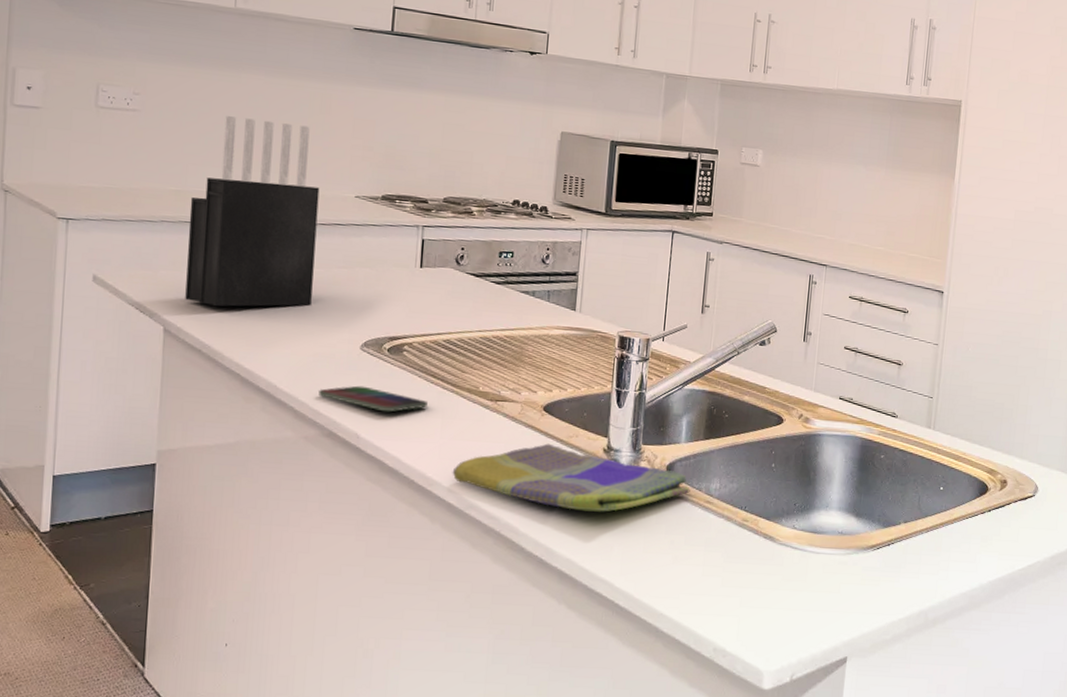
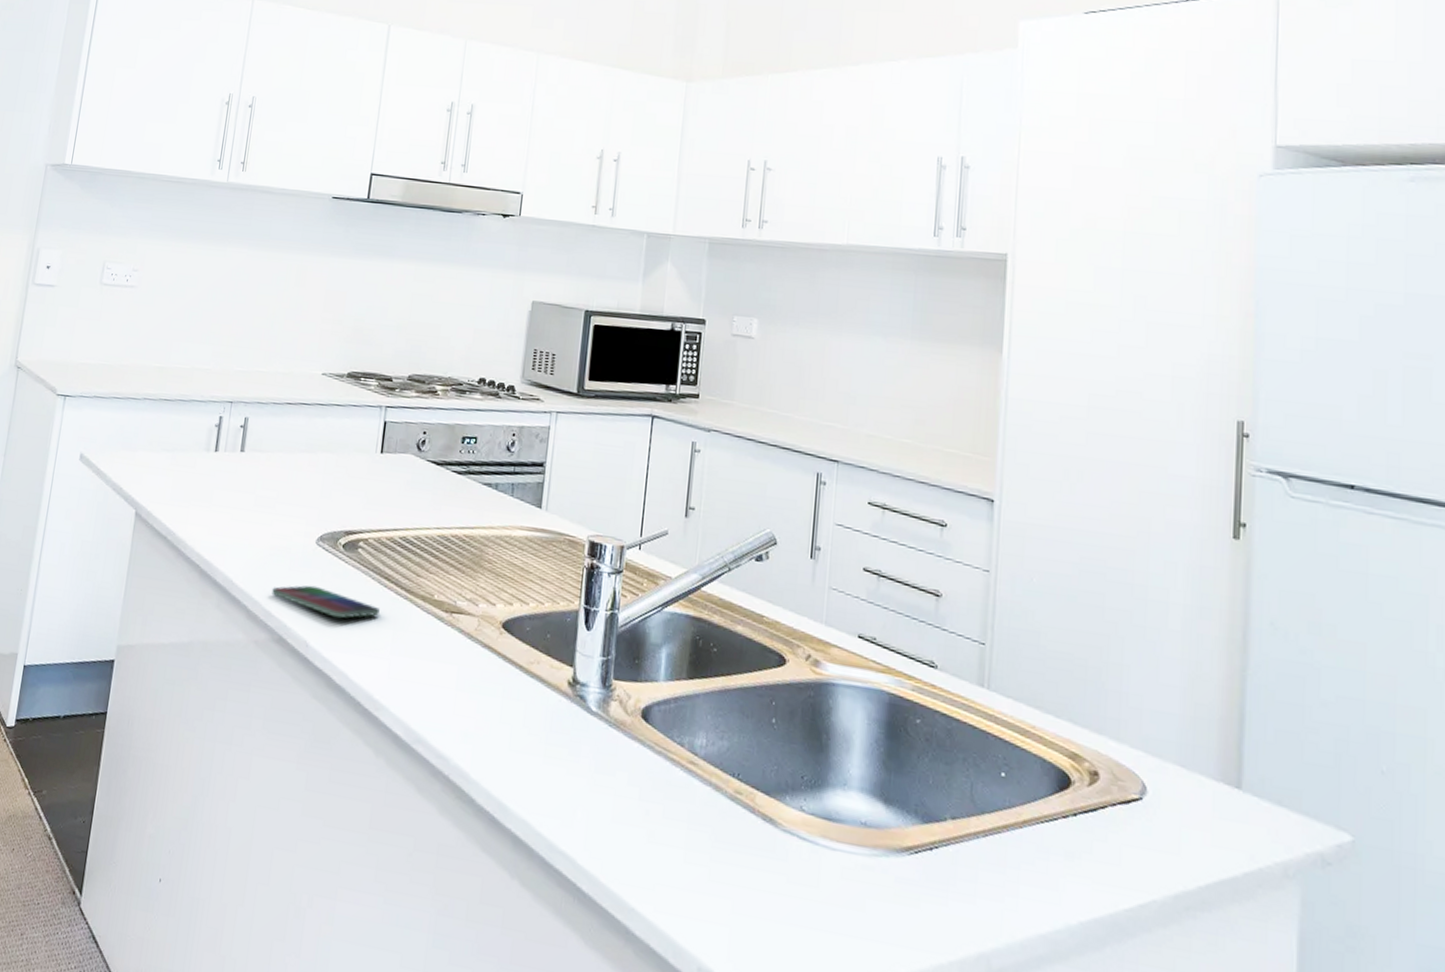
knife block: present [185,116,320,307] -> none [157,290,289,493]
dish towel: present [452,443,691,512] -> none [400,668,670,763]

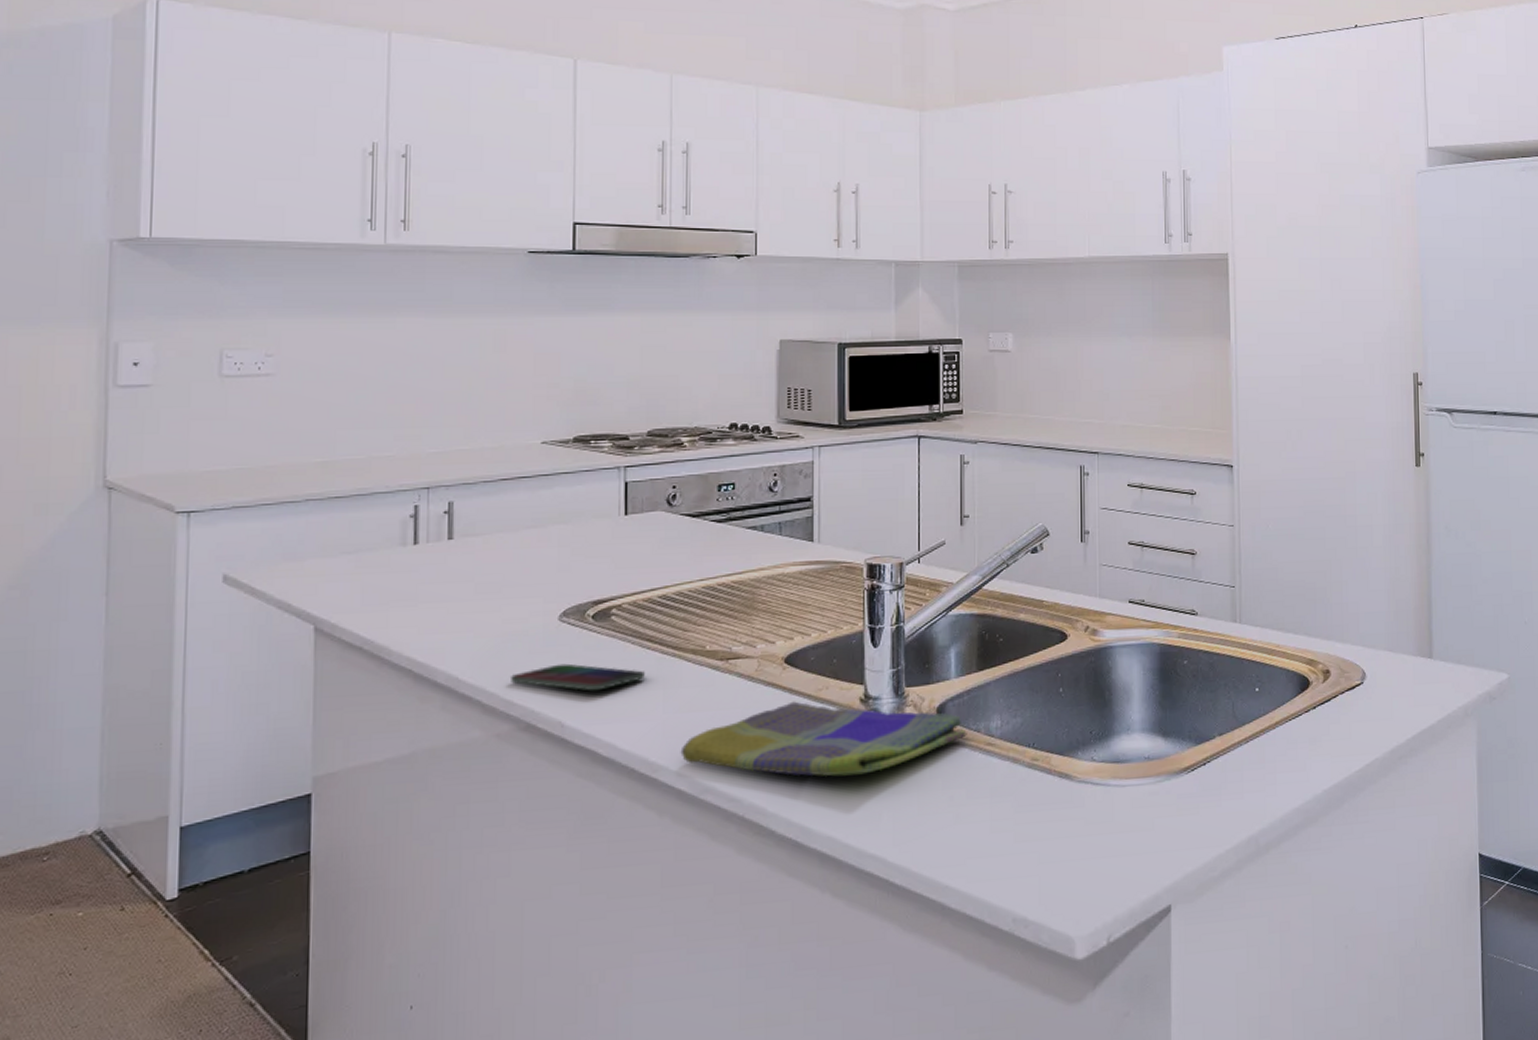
dish towel: none [400,668,670,763] -> present [680,701,967,777]

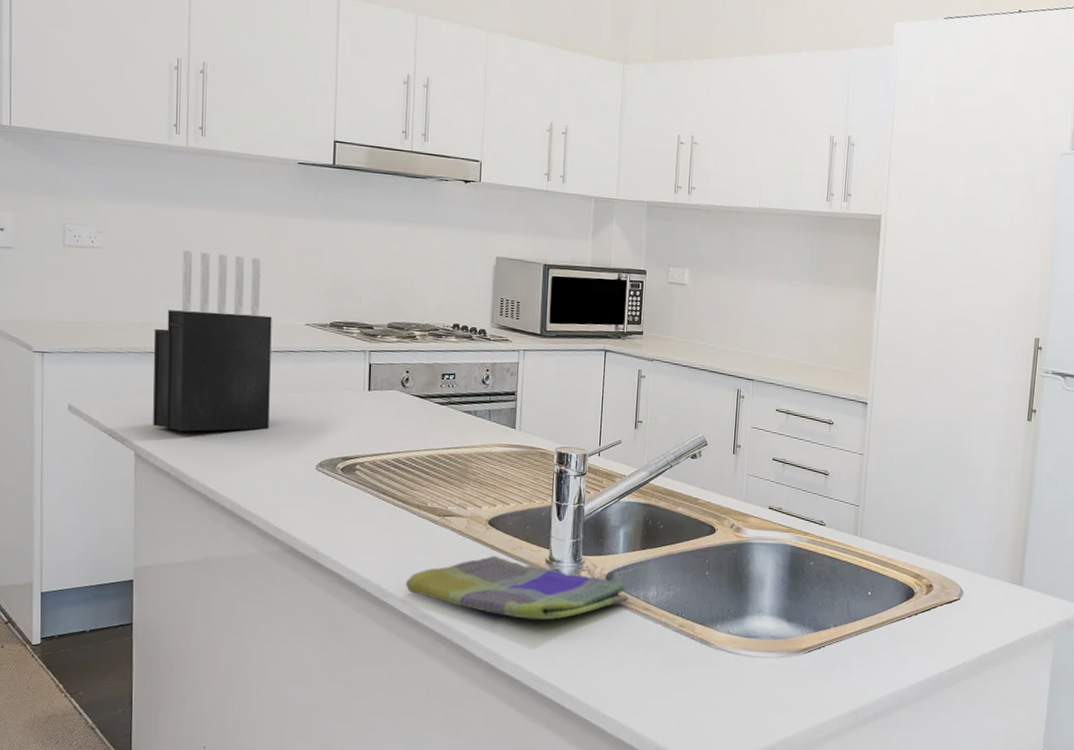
knife block: none [339,368,498,593] -> present [153,251,272,432]
smartphone: present [511,663,645,691] -> none [279,503,380,529]

